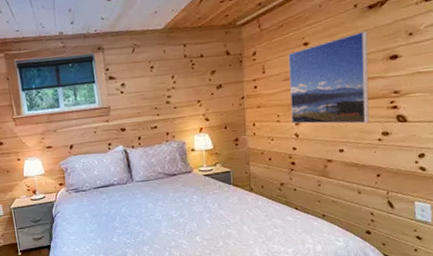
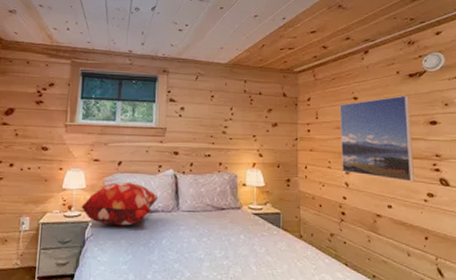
decorative pillow: none [44,162,113,202] -> present [81,182,159,226]

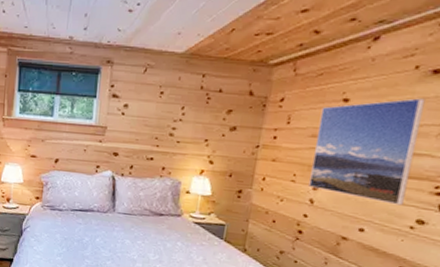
decorative pillow: present [81,182,159,226] -> none [18,179,95,222]

